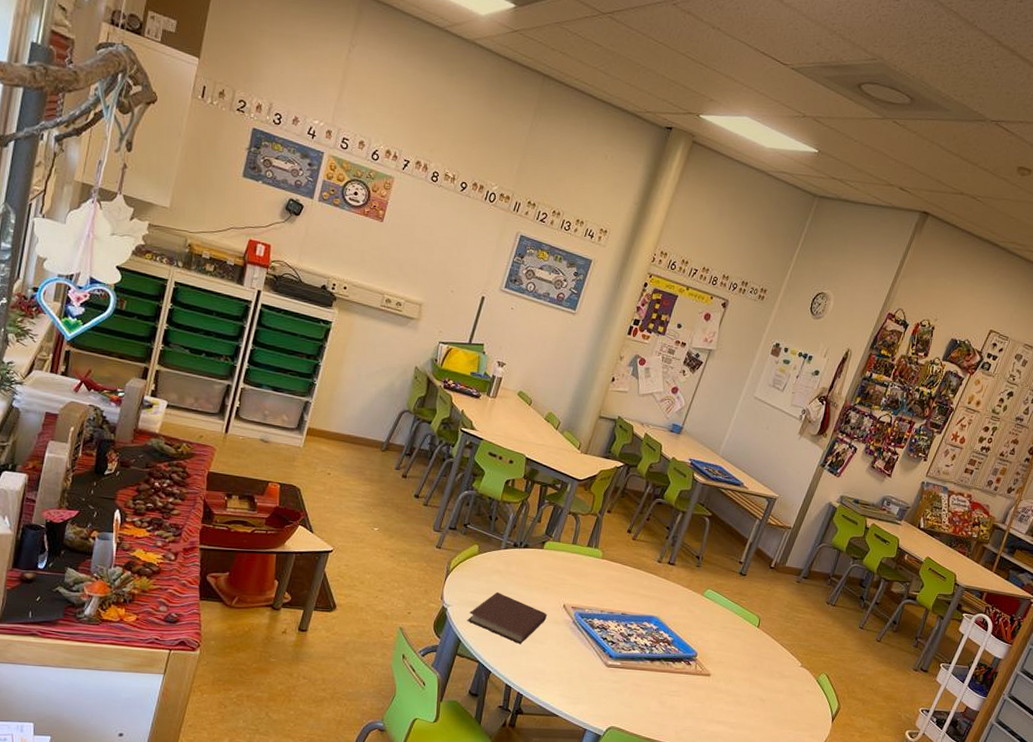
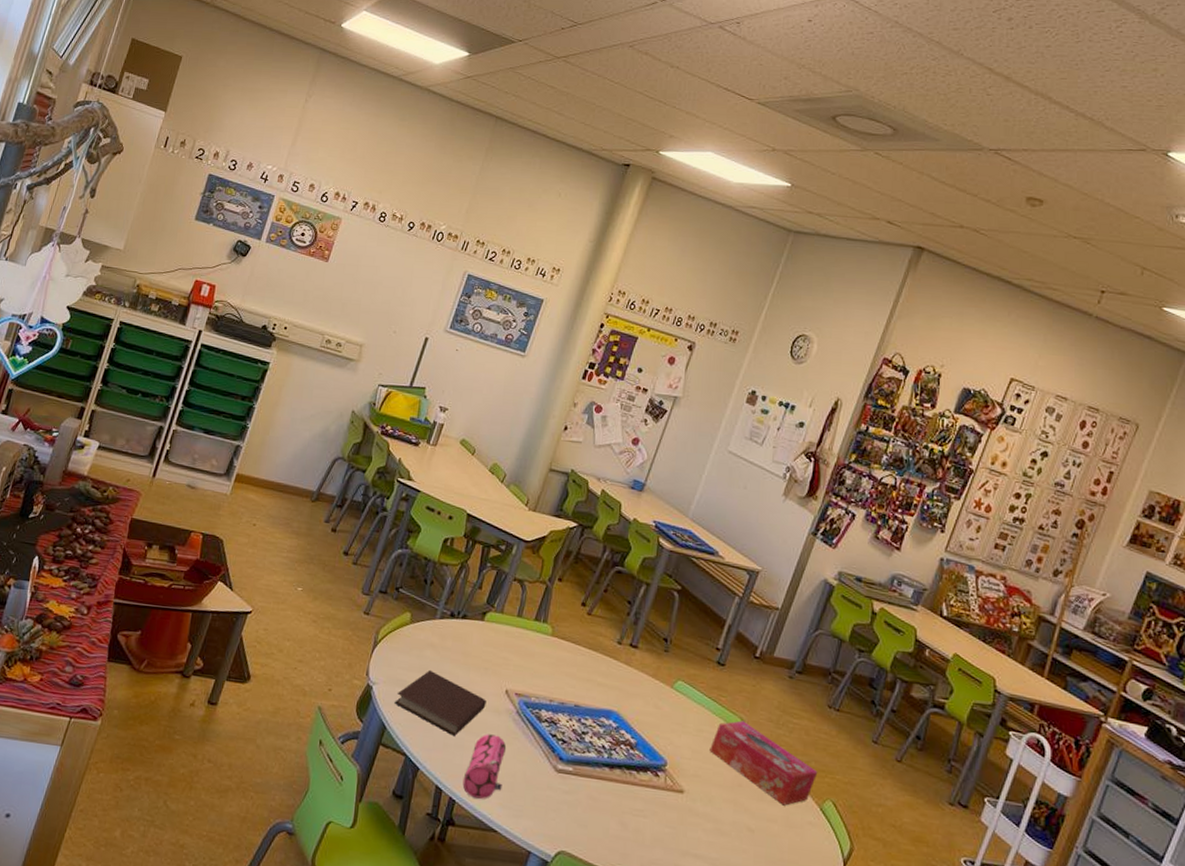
pencil case: none [528,641,565,692] -> present [462,734,507,799]
tissue box: none [732,618,816,680] -> present [710,720,818,806]

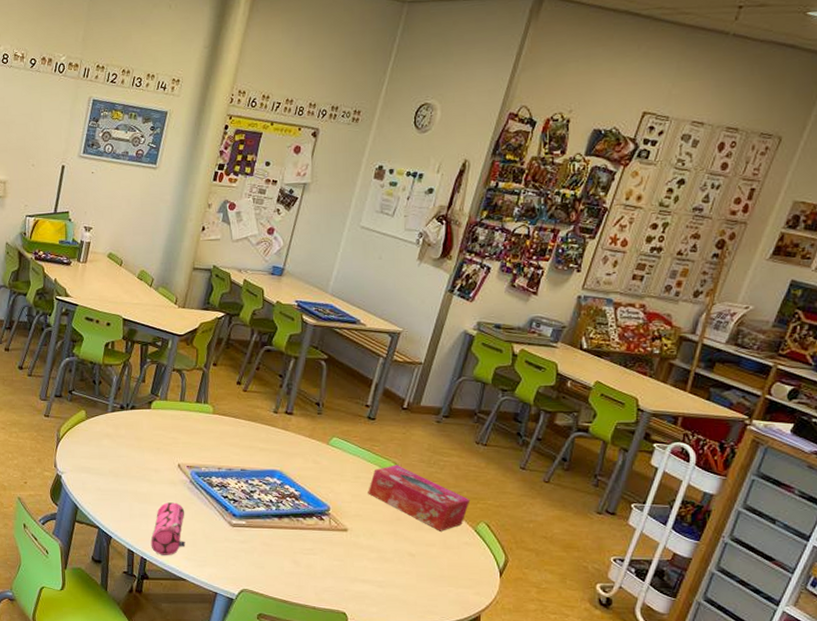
notebook: present [394,669,486,736] -> none [82,455,162,507]

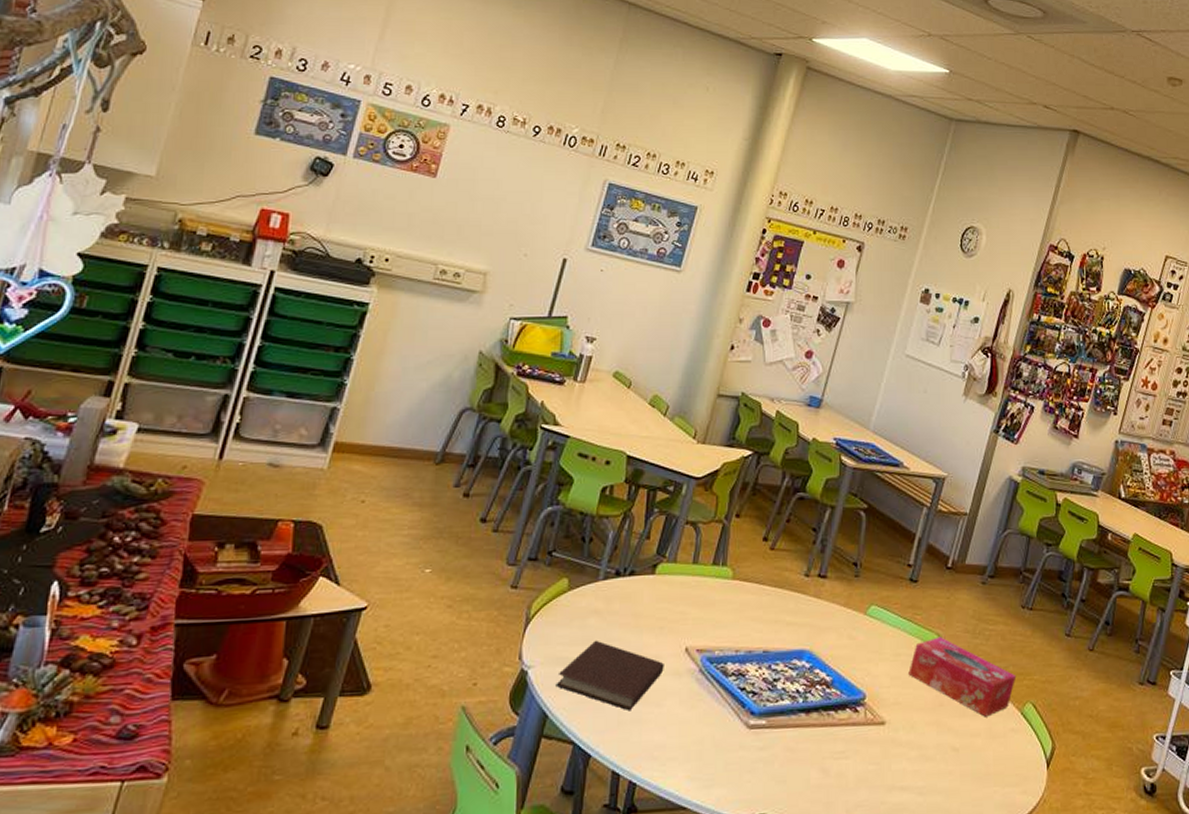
notebook: none [82,455,162,507] -> present [556,640,664,710]
pencil case: present [150,502,186,555] -> none [643,700,691,776]

